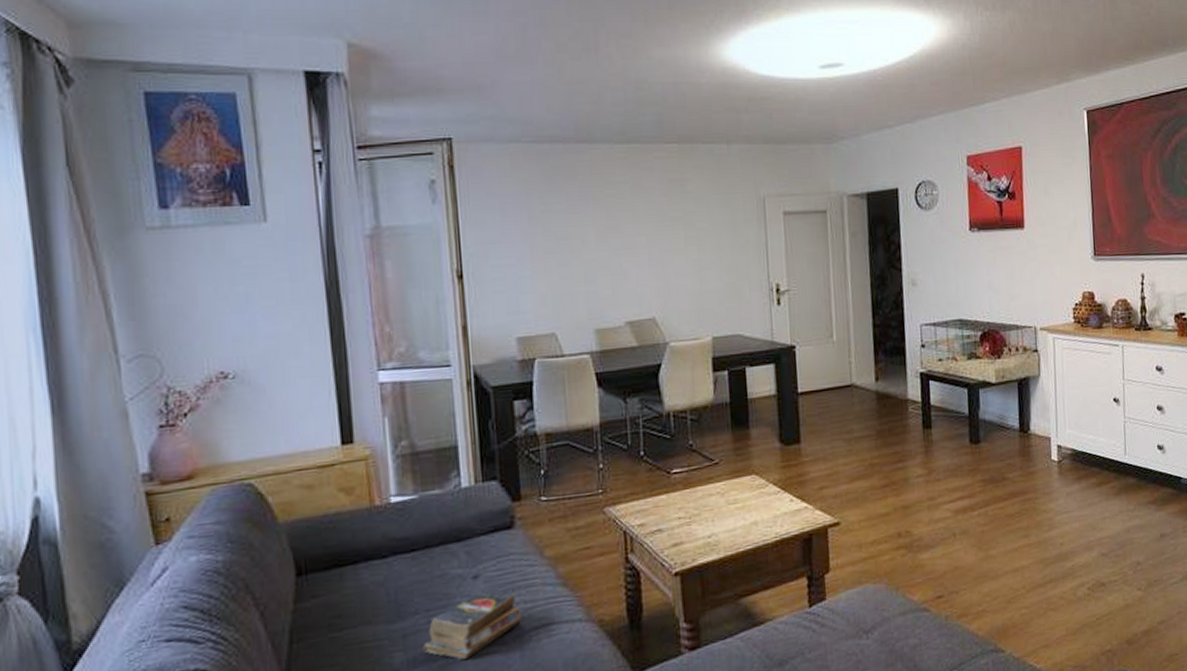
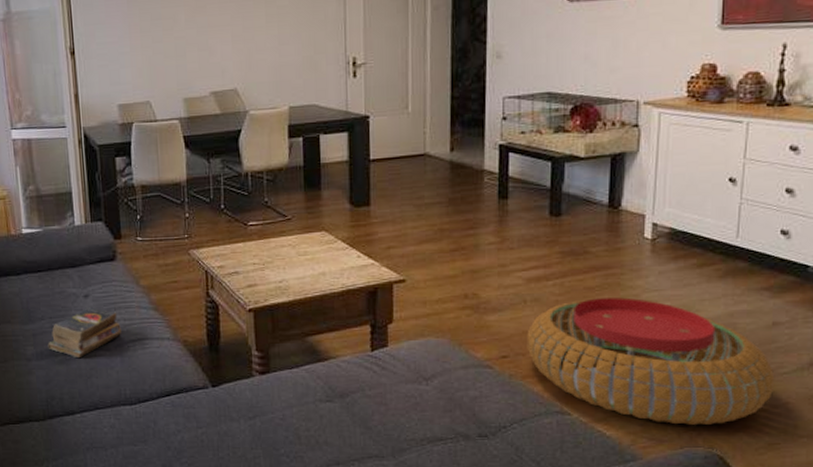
pouf: none [958,522,1168,649] -> present [527,297,775,425]

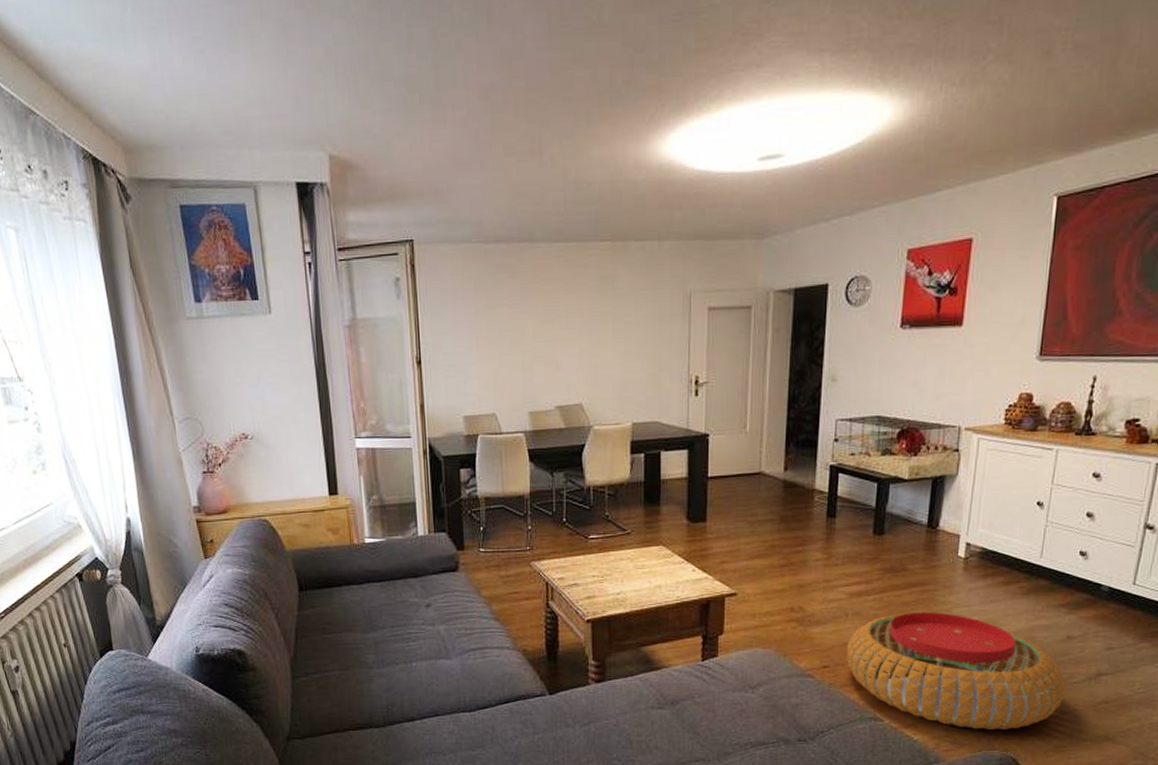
book: present [47,307,122,359] -> none [389,617,463,667]

